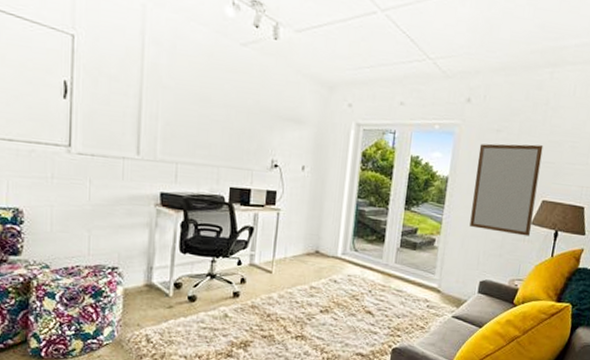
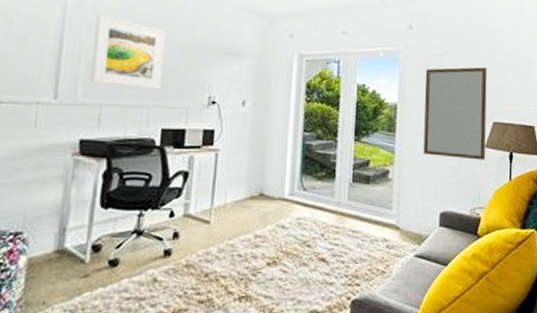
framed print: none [167,76,233,151] -> present [90,14,166,89]

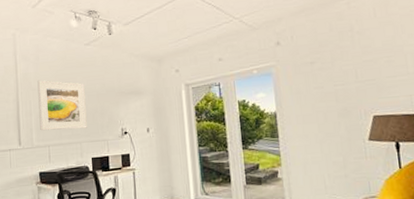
home mirror: present [423,67,487,160] -> none [298,66,371,154]

